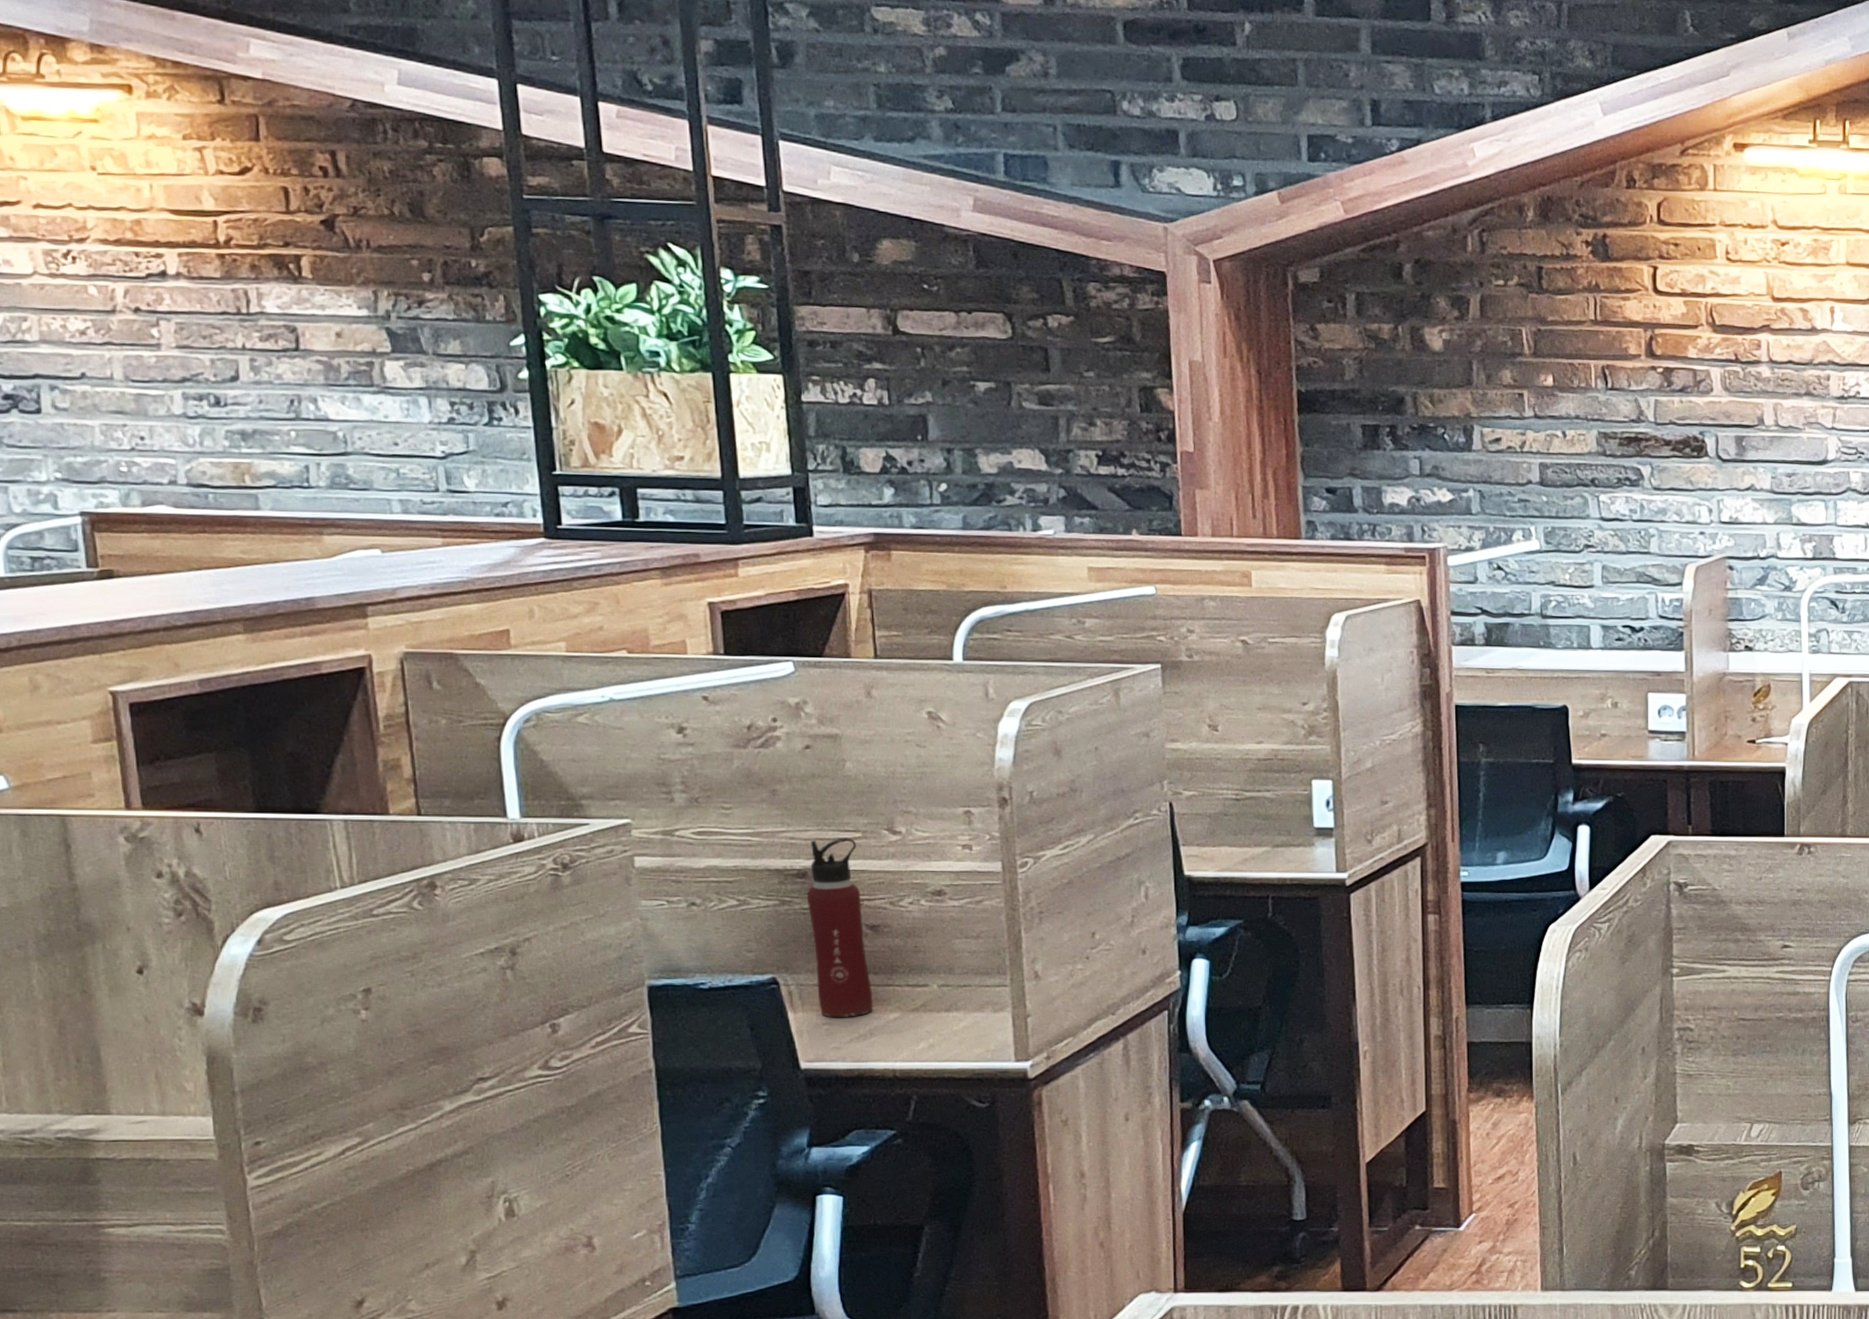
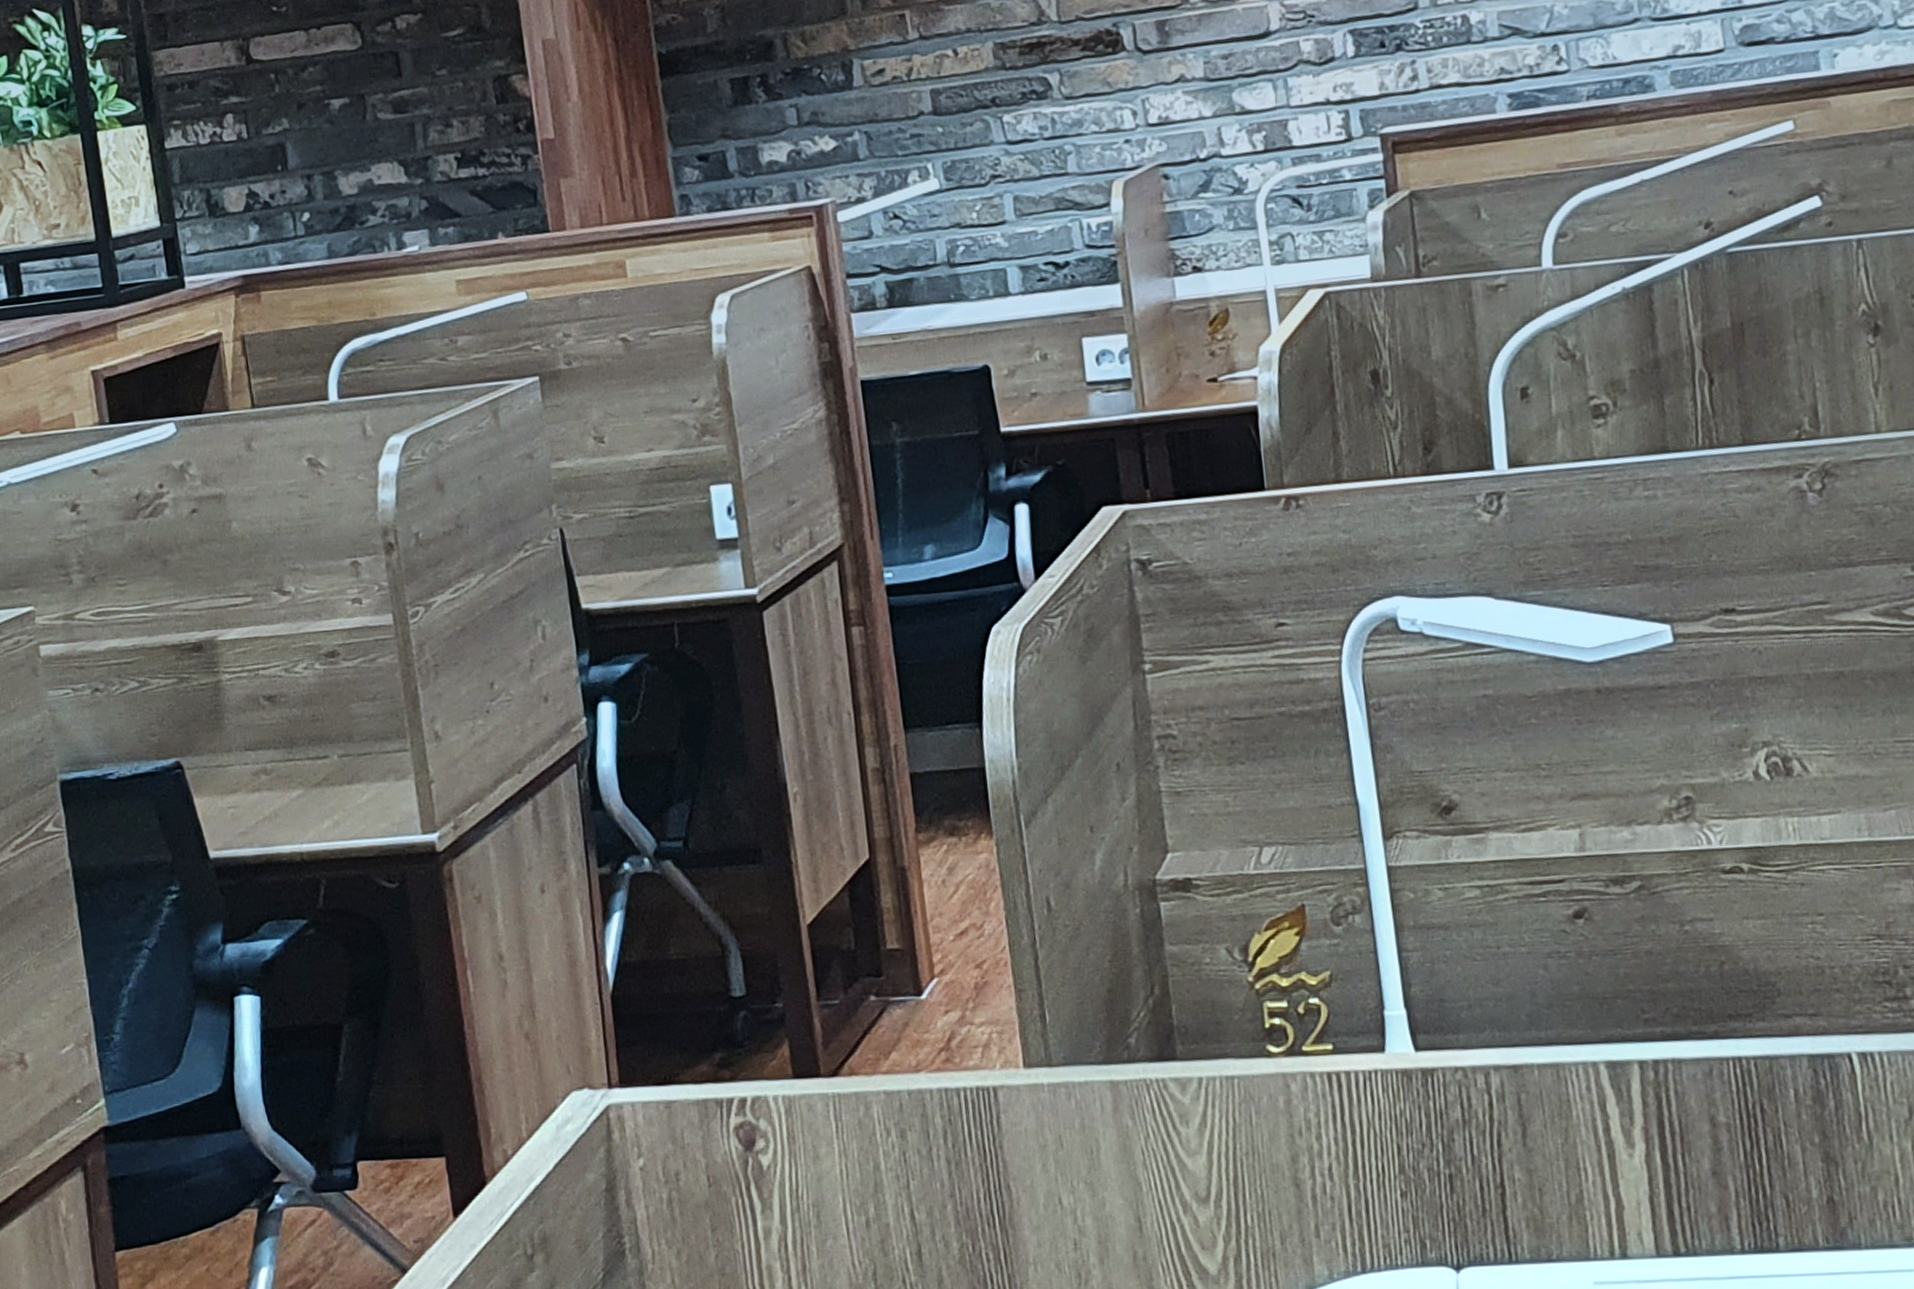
water bottle: present [806,837,874,1017] -> none [203,603,276,800]

